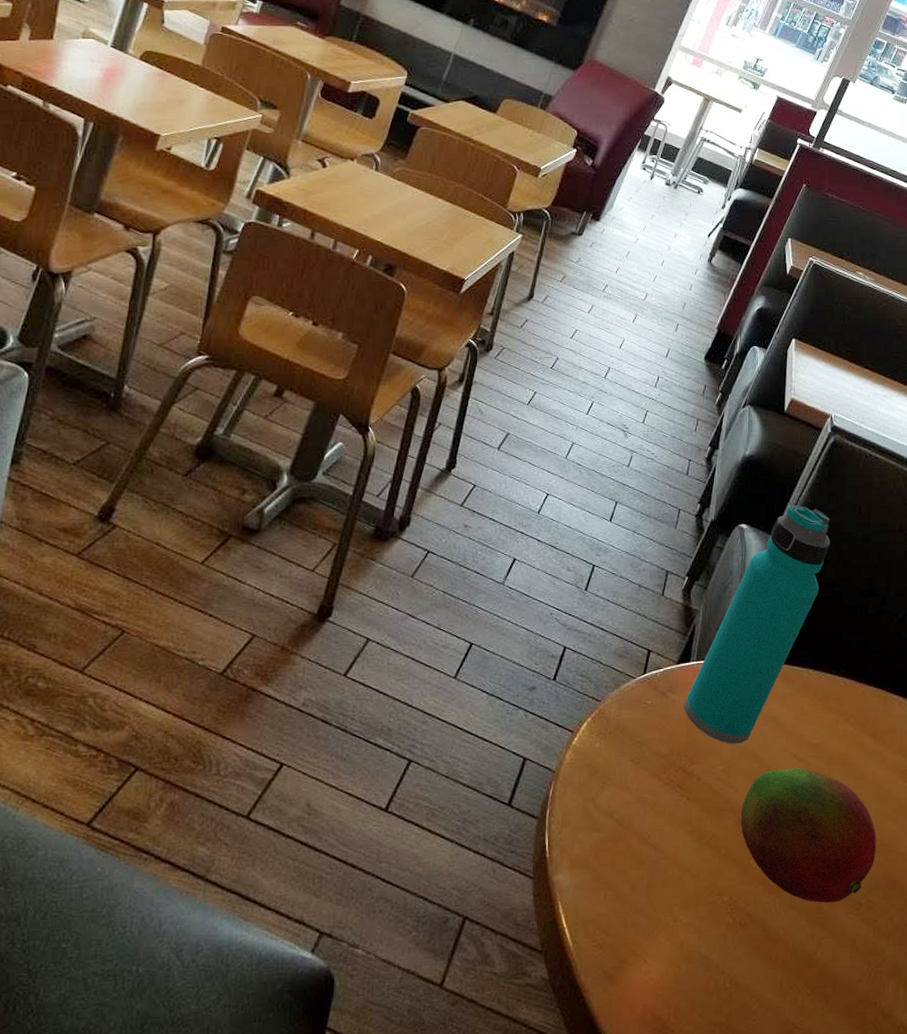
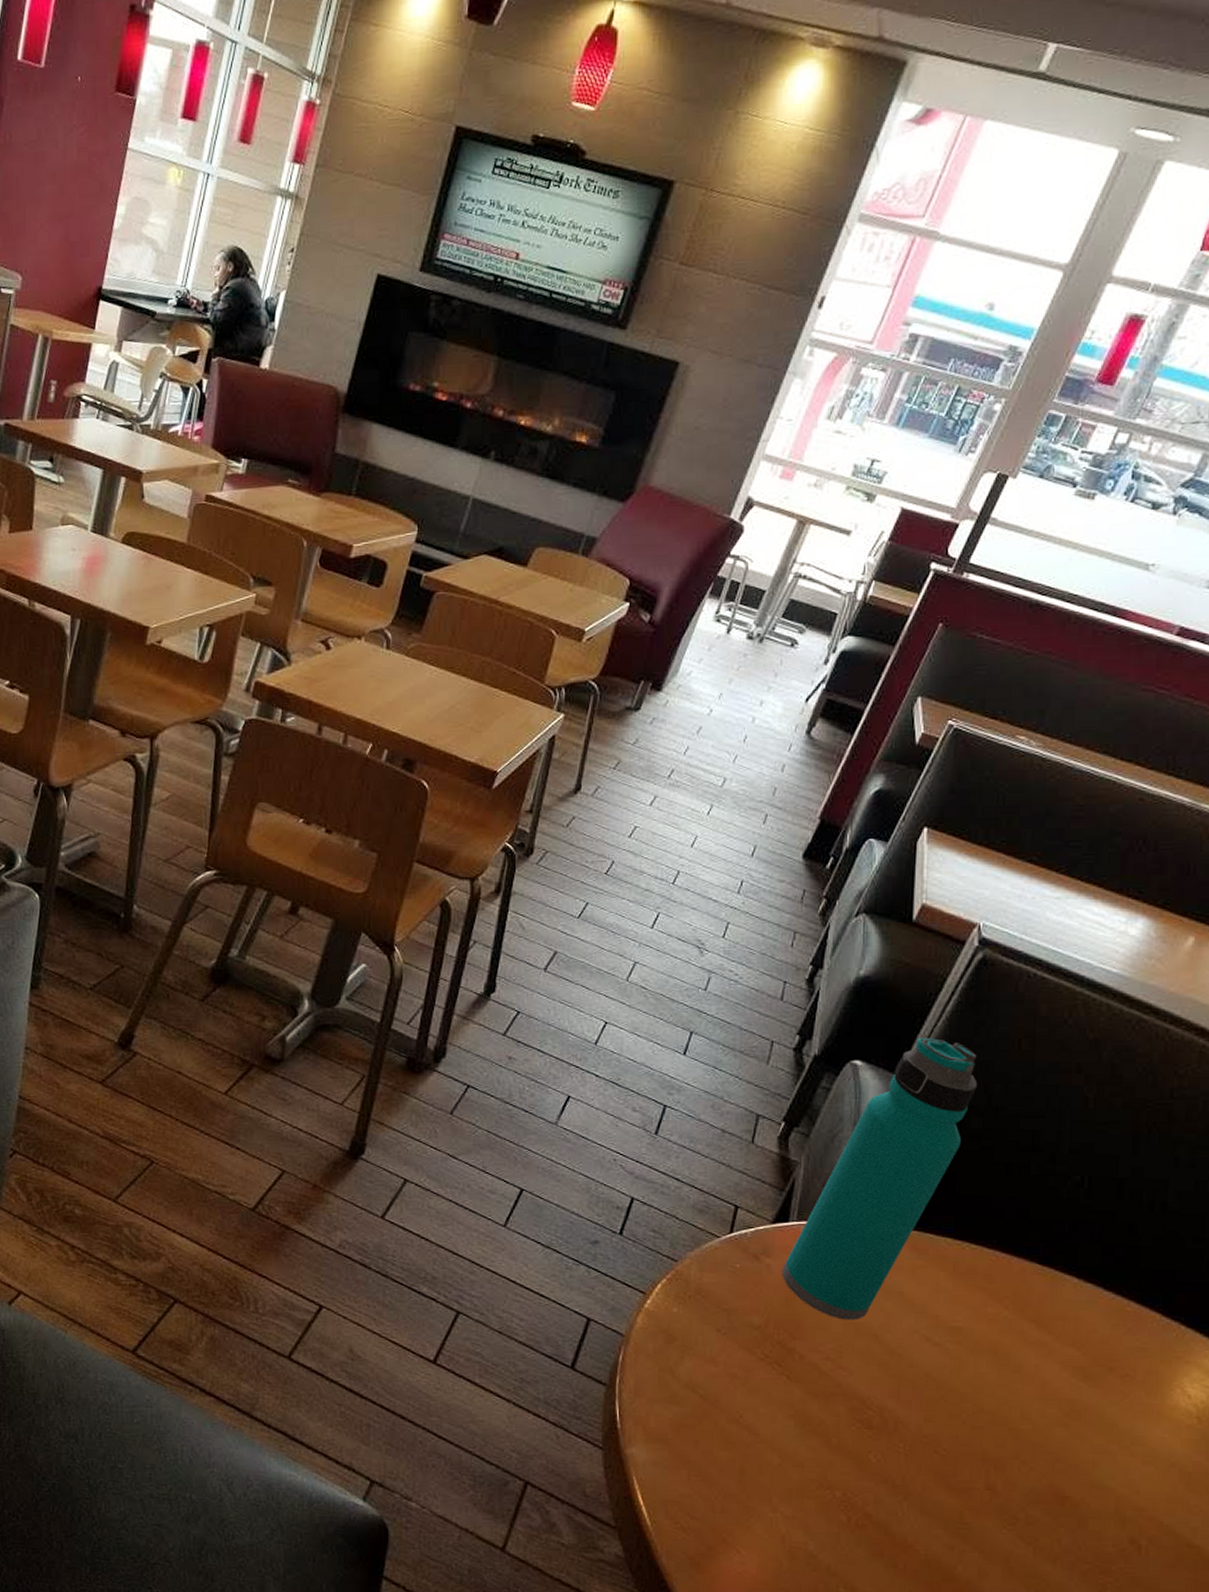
fruit: present [740,767,876,903] -> none [856,1352,1039,1513]

